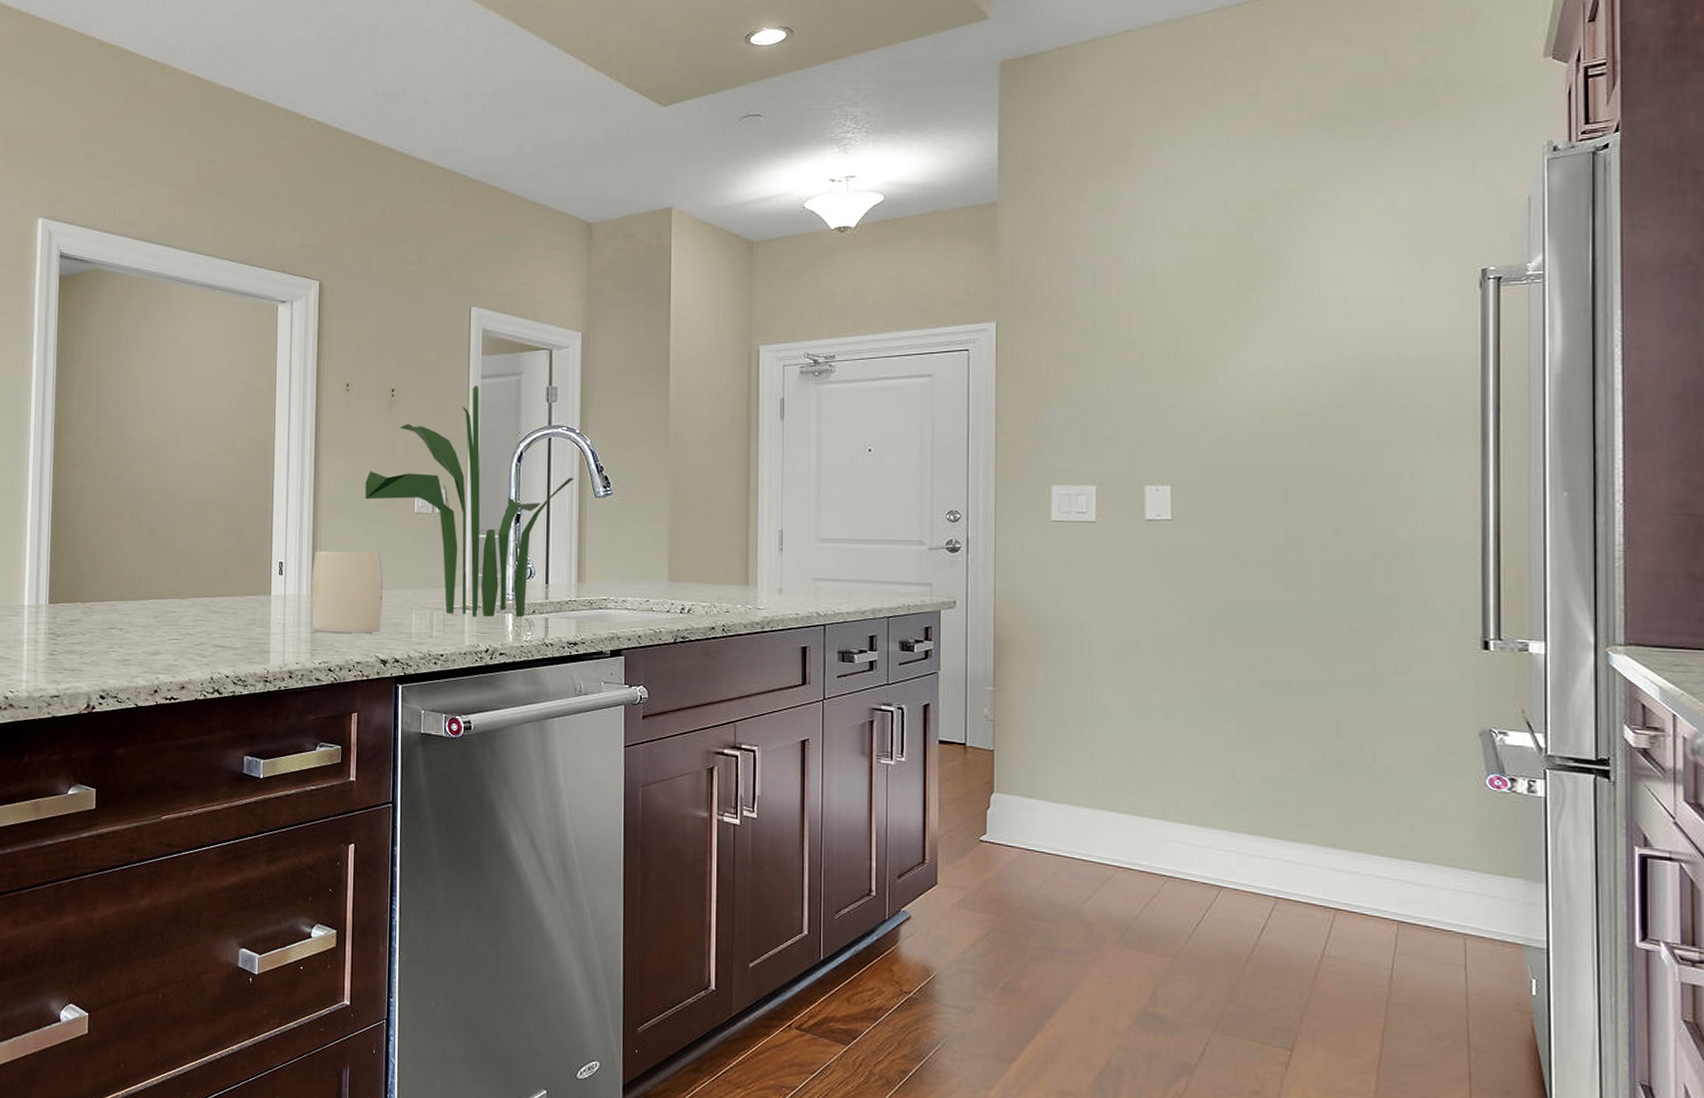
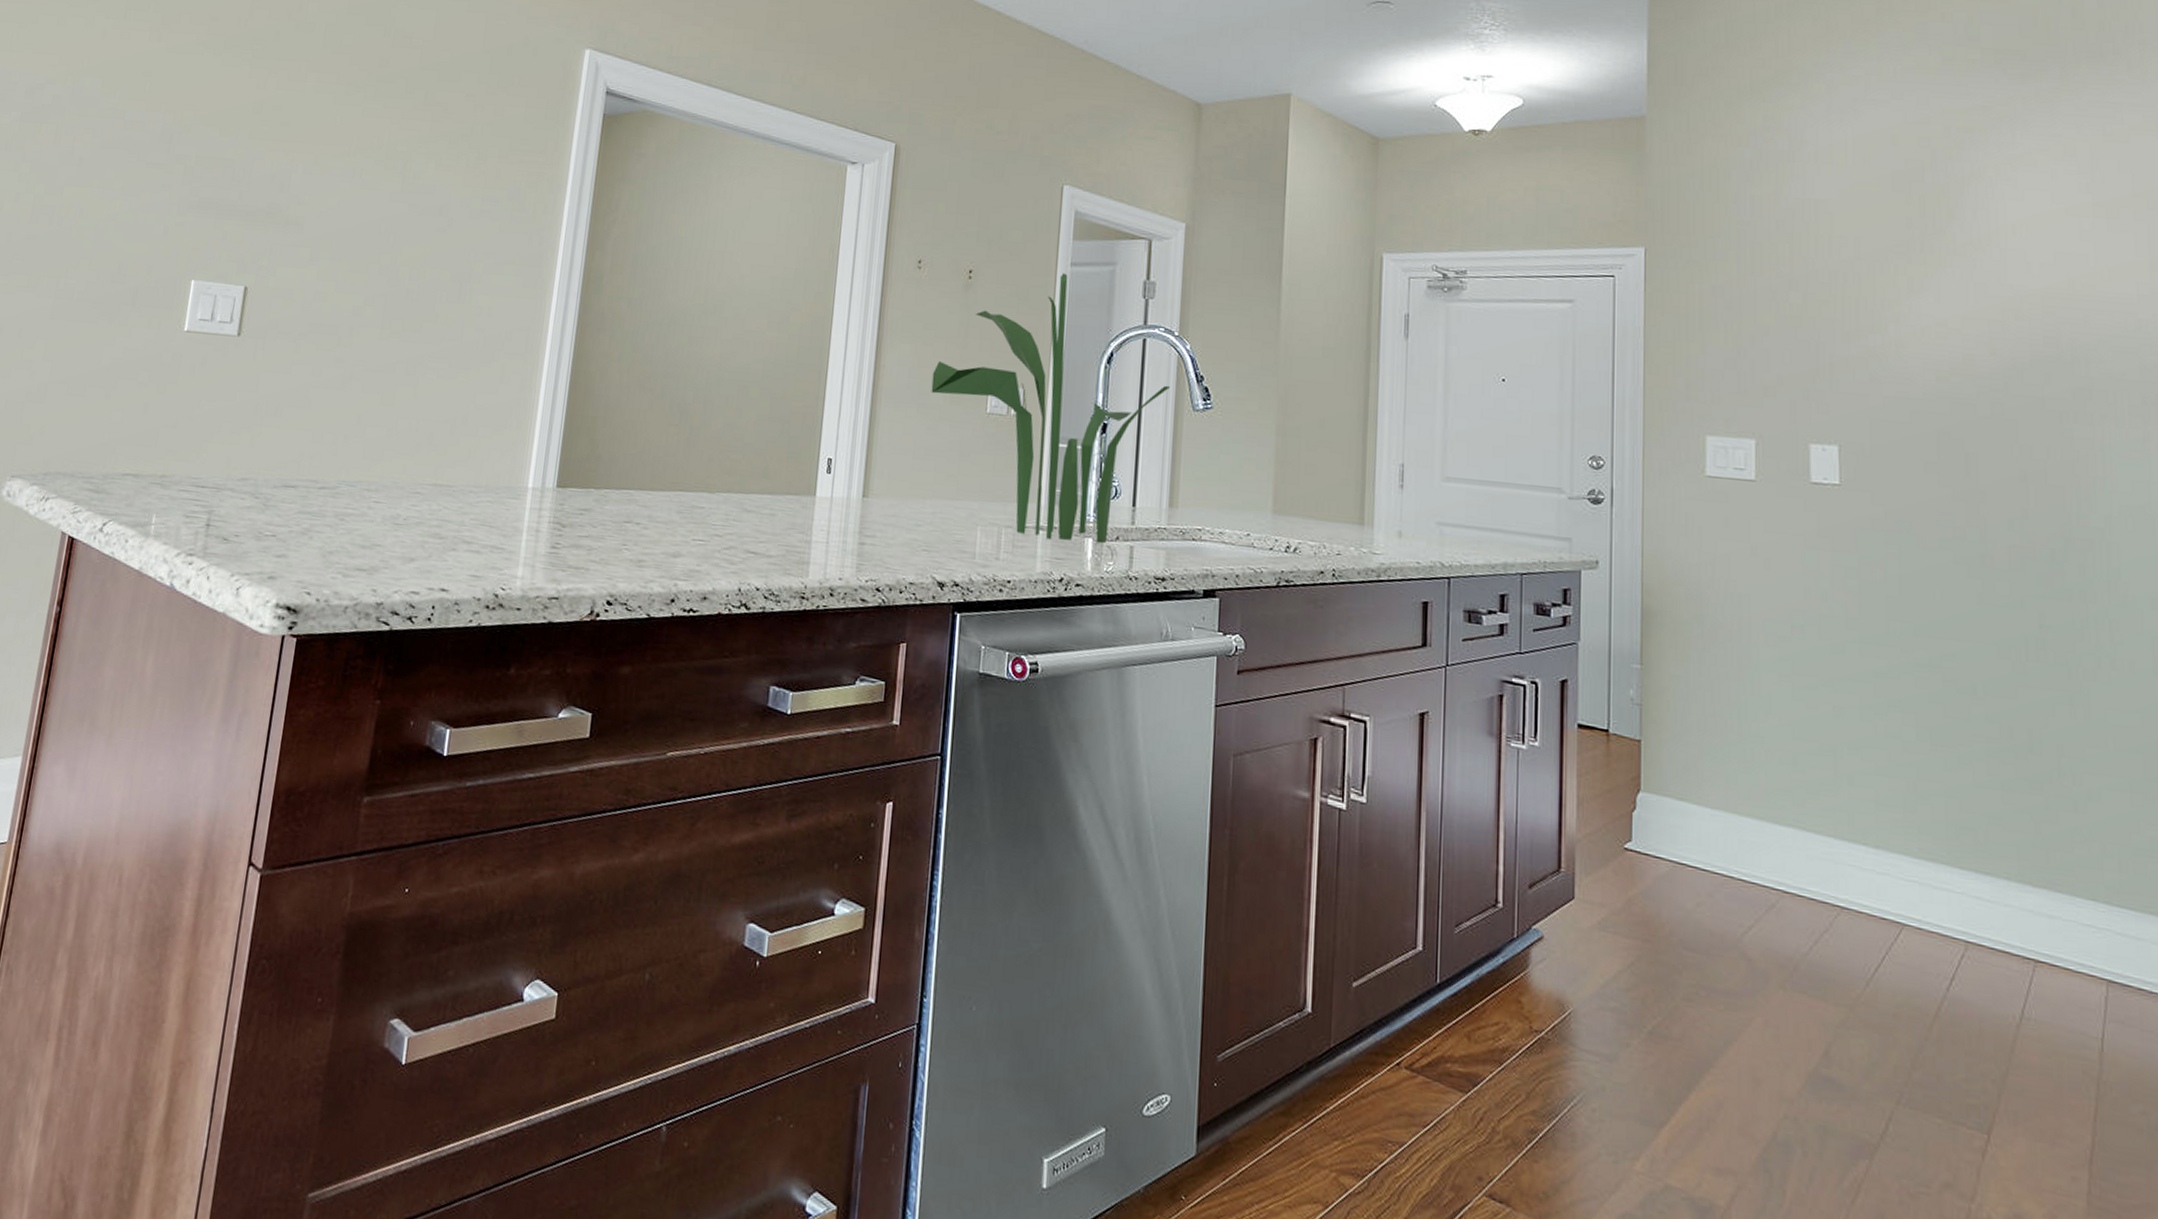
mug: present [311,550,383,634] -> none [861,449,947,550]

